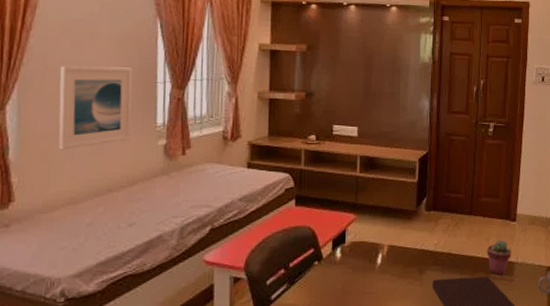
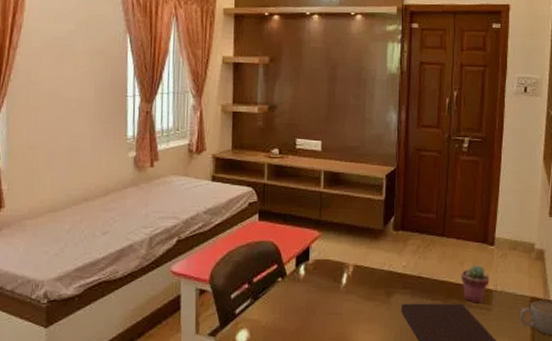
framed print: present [58,66,132,150] -> none [41,81,105,161]

